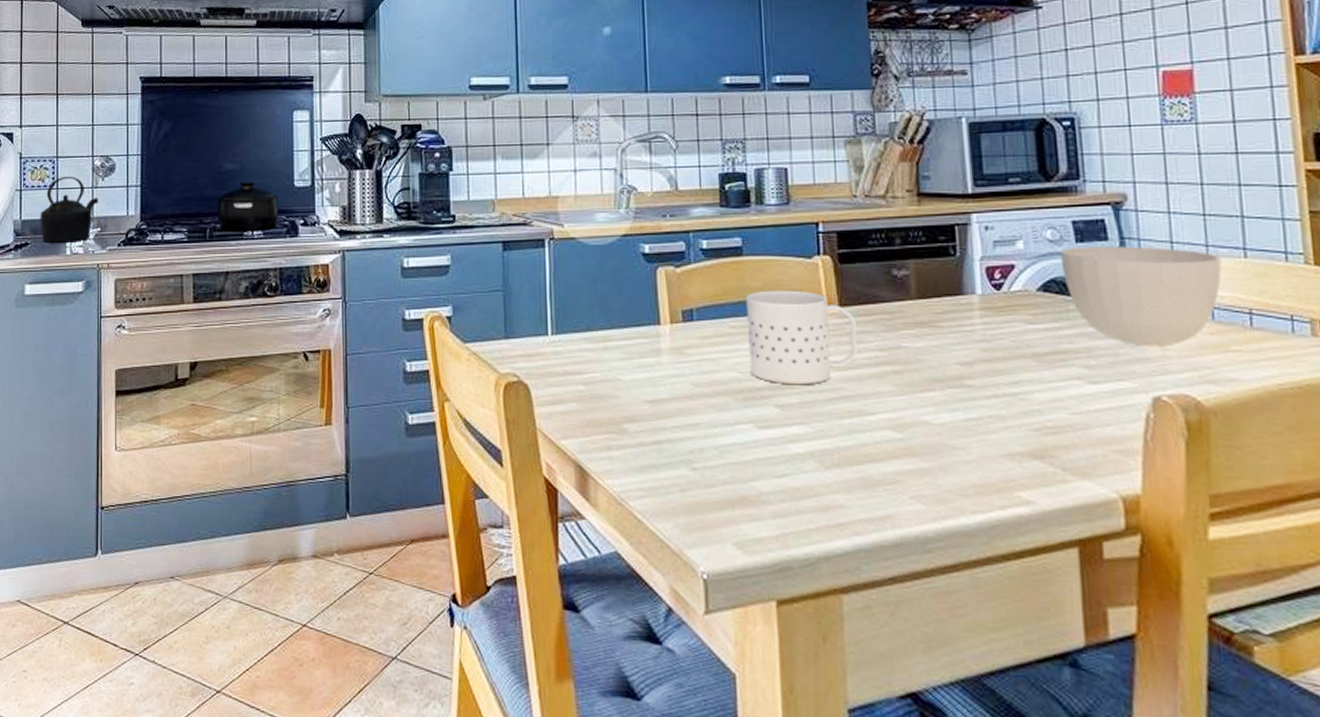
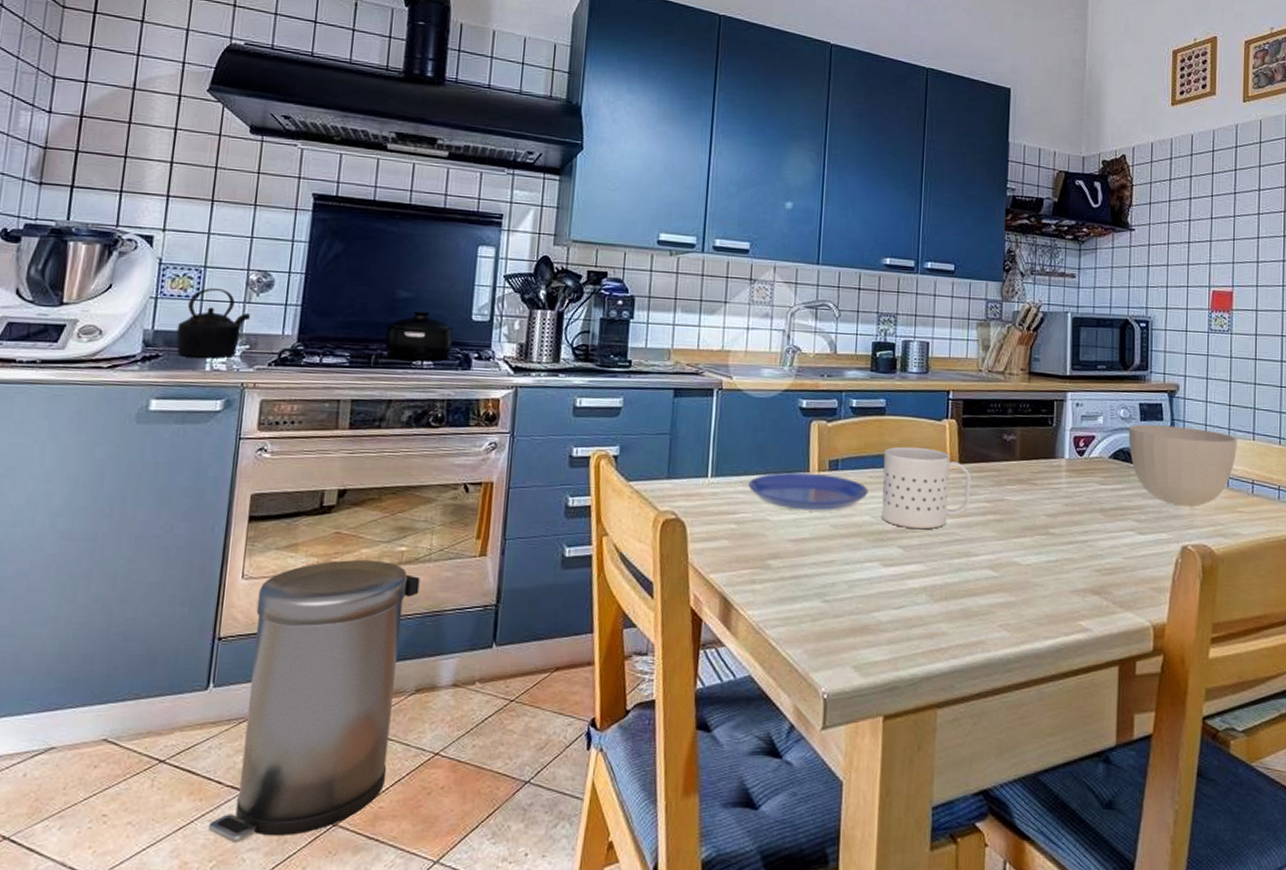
pedal bin: none [109,430,272,703] -> present [207,559,420,842]
plate: none [593,325,732,368] -> present [748,472,868,511]

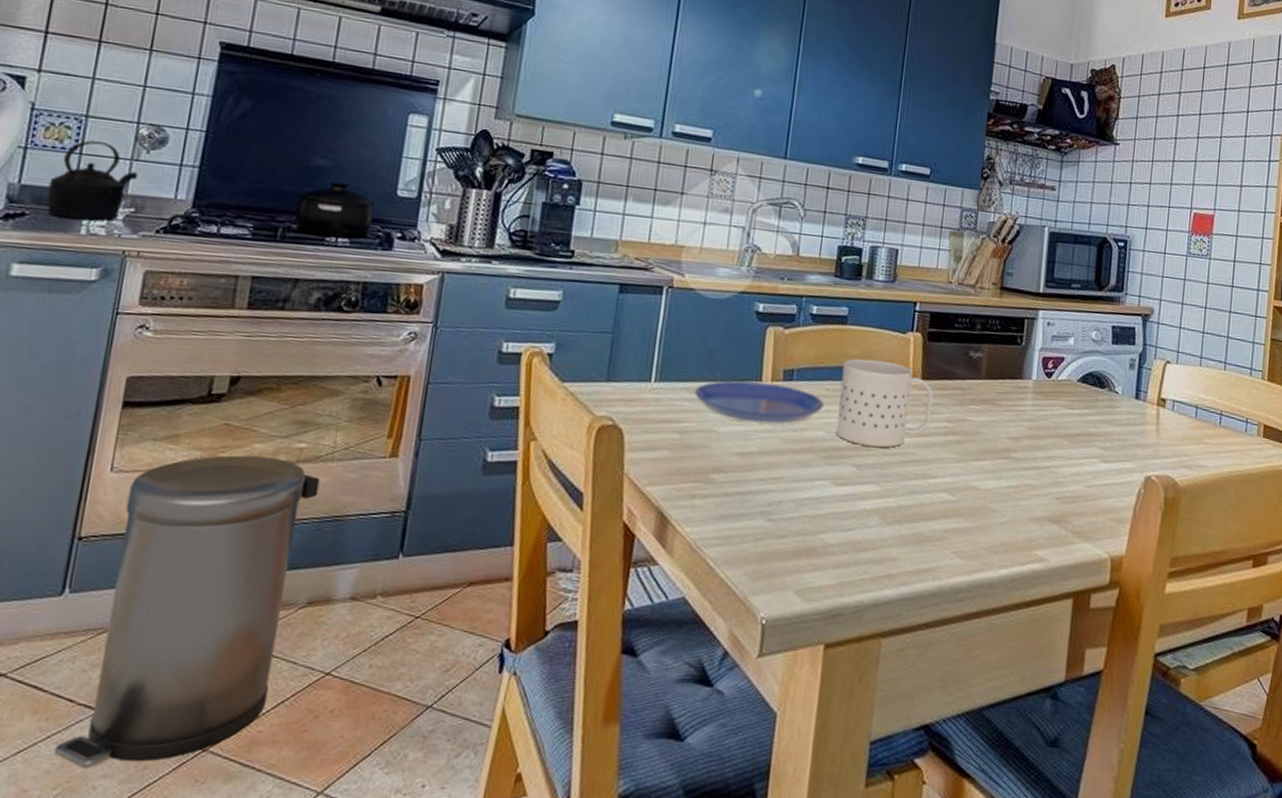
bowl: present [1128,424,1237,507] -> none [1098,347,1209,436]

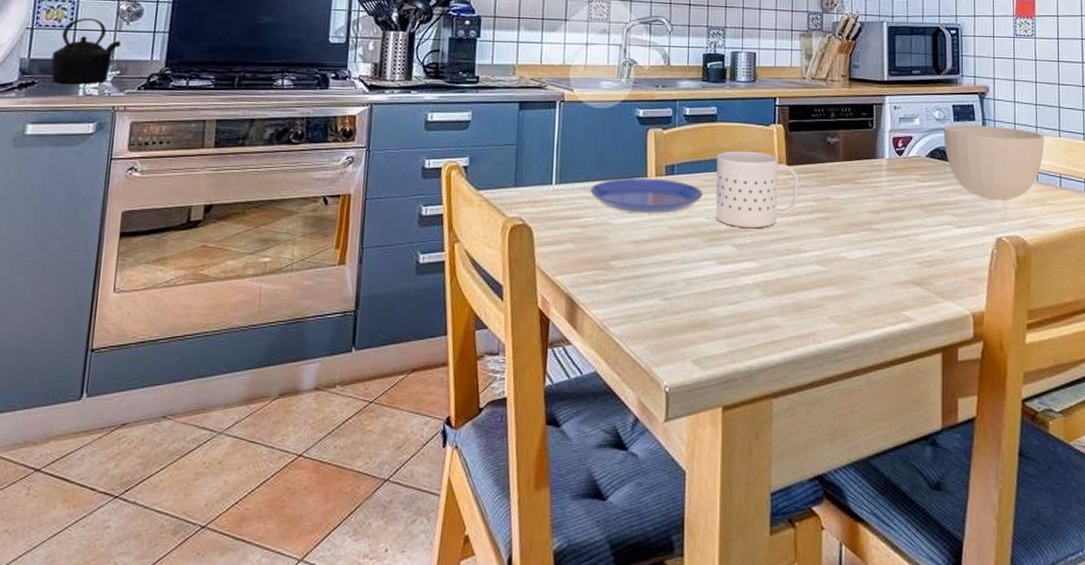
pedal bin: present [53,455,320,768] -> none [81,271,283,547]
saucepan: present [294,181,376,239] -> none [247,35,312,83]
bowl: none [1098,347,1209,436] -> present [943,124,1045,201]

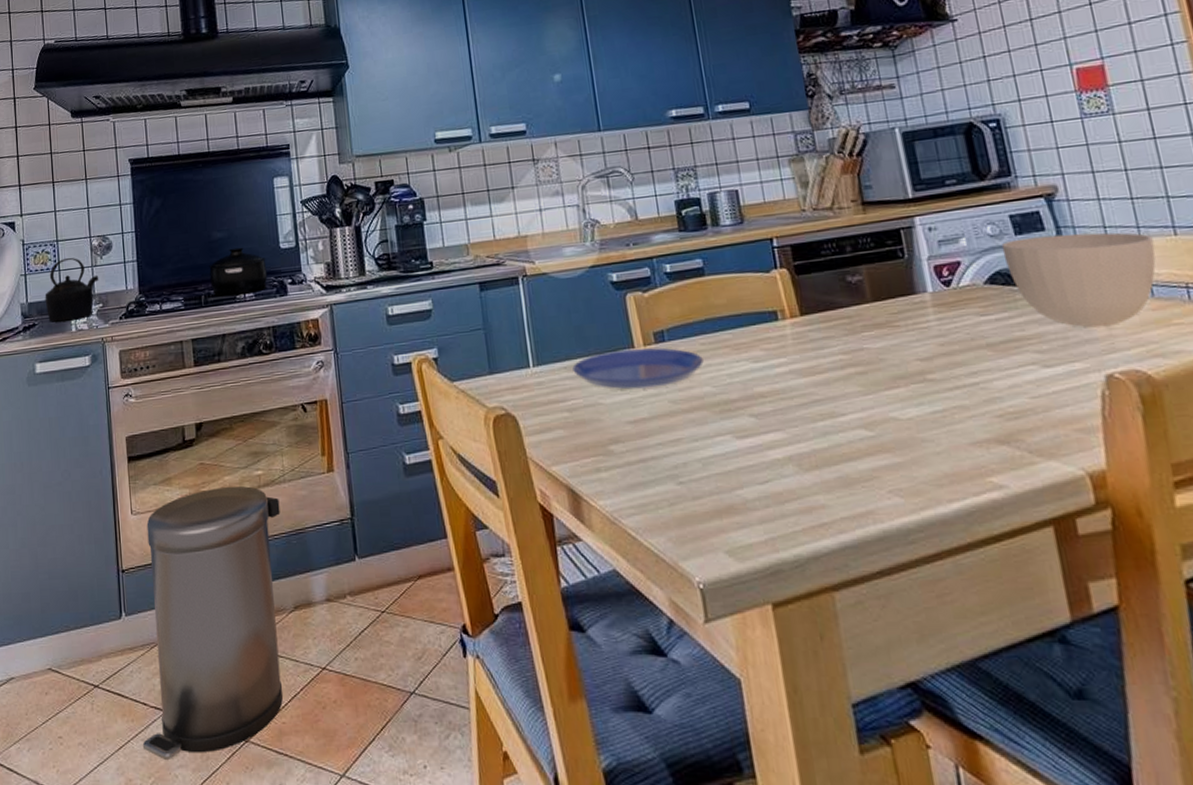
pedal bin: none [81,271,283,547] -> present [142,486,283,760]
saucepan: none [247,35,312,83] -> present [209,247,268,297]
mug: present [715,151,798,229] -> none [712,304,823,394]

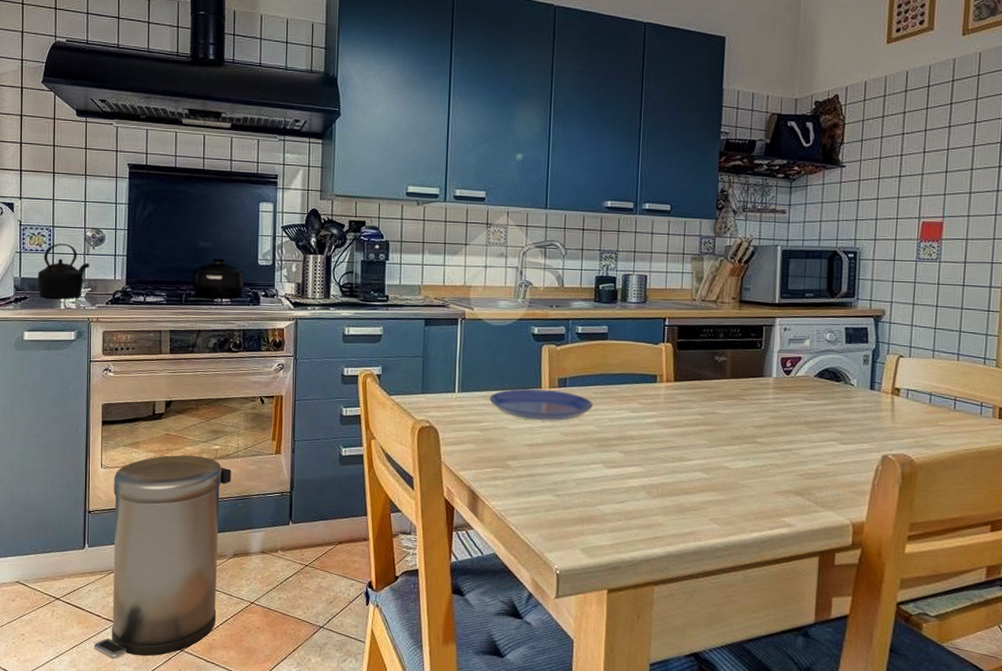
bowl: present [1001,232,1156,328] -> none [833,346,942,421]

